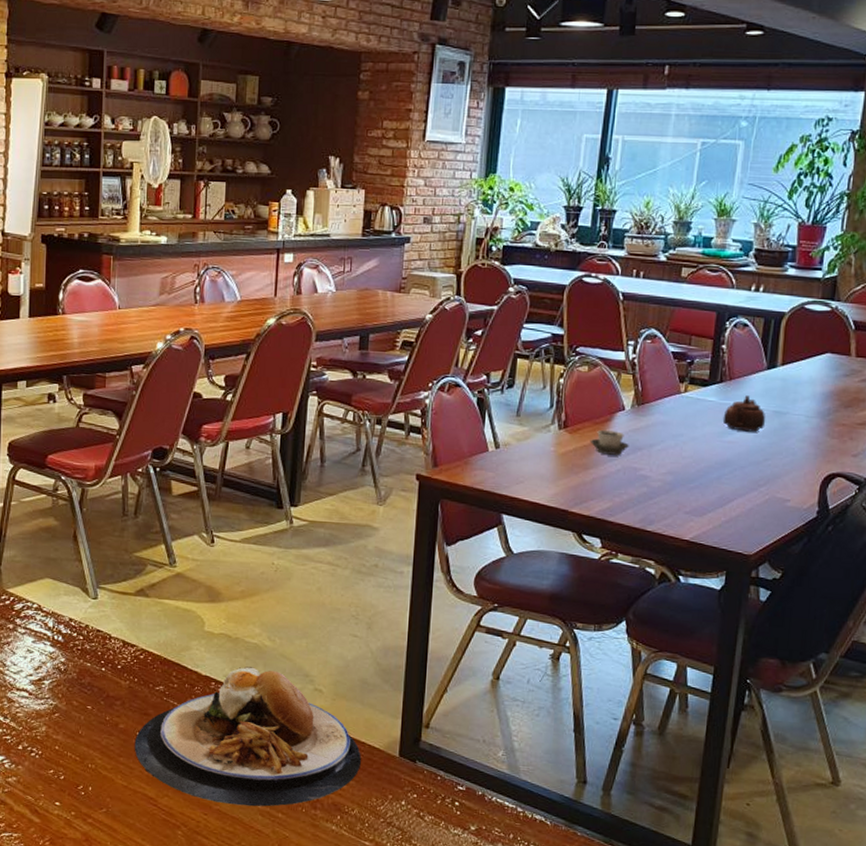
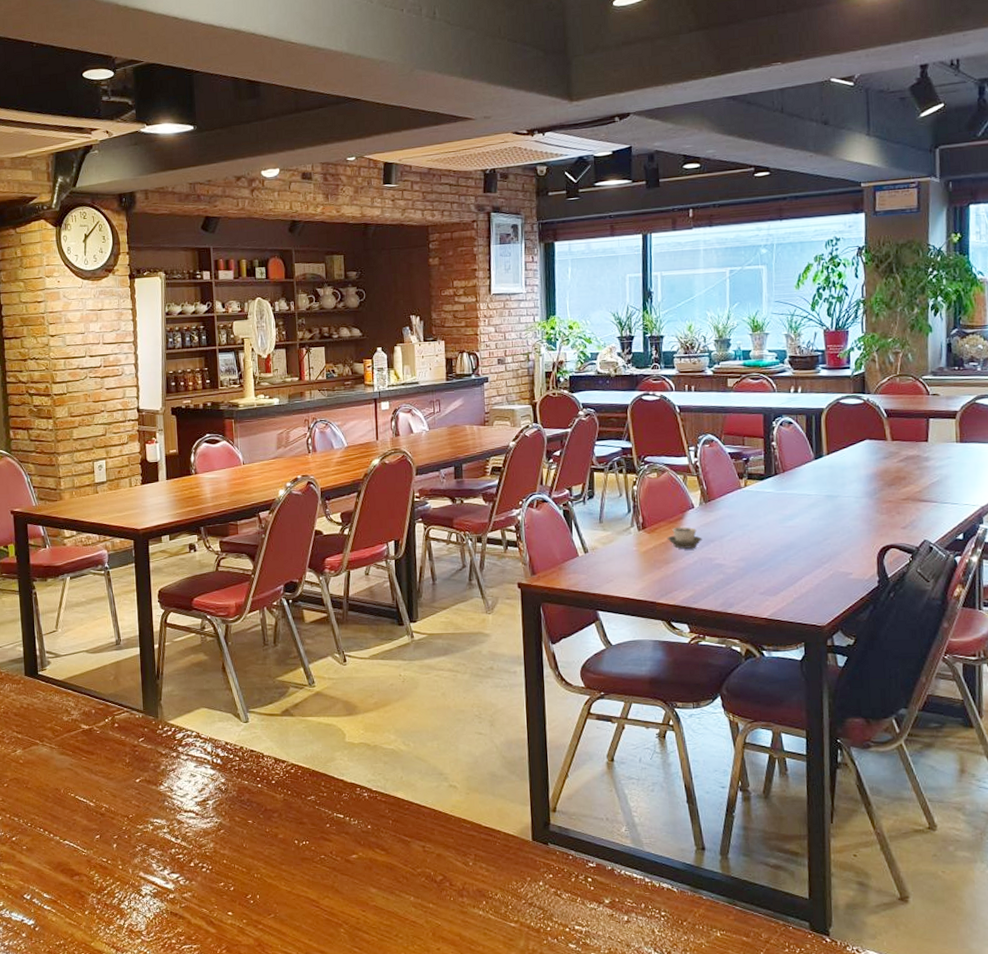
plate: present [134,666,361,807] -> none [293,771,498,900]
teapot: present [722,395,766,432] -> none [781,484,821,516]

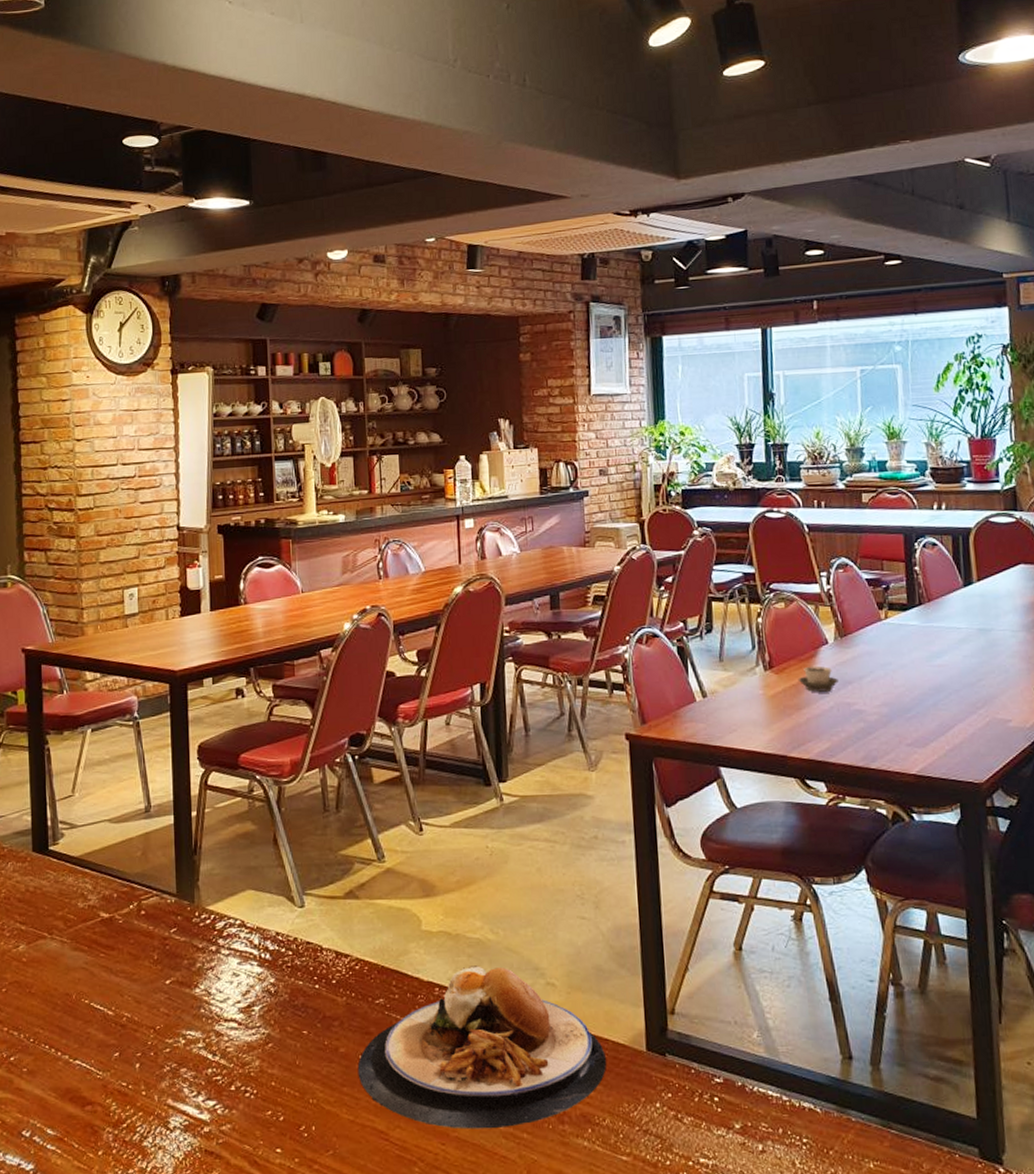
plate: none [293,771,498,900] -> present [357,966,606,1129]

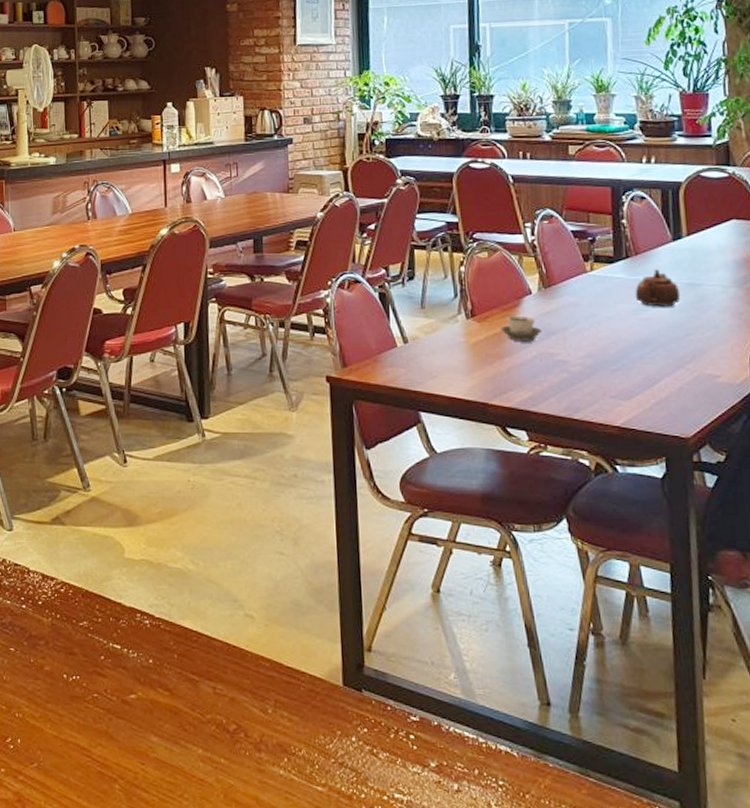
plate: present [357,966,606,1129] -> none [61,594,303,753]
teapot: none [928,615,973,653] -> present [635,269,681,307]

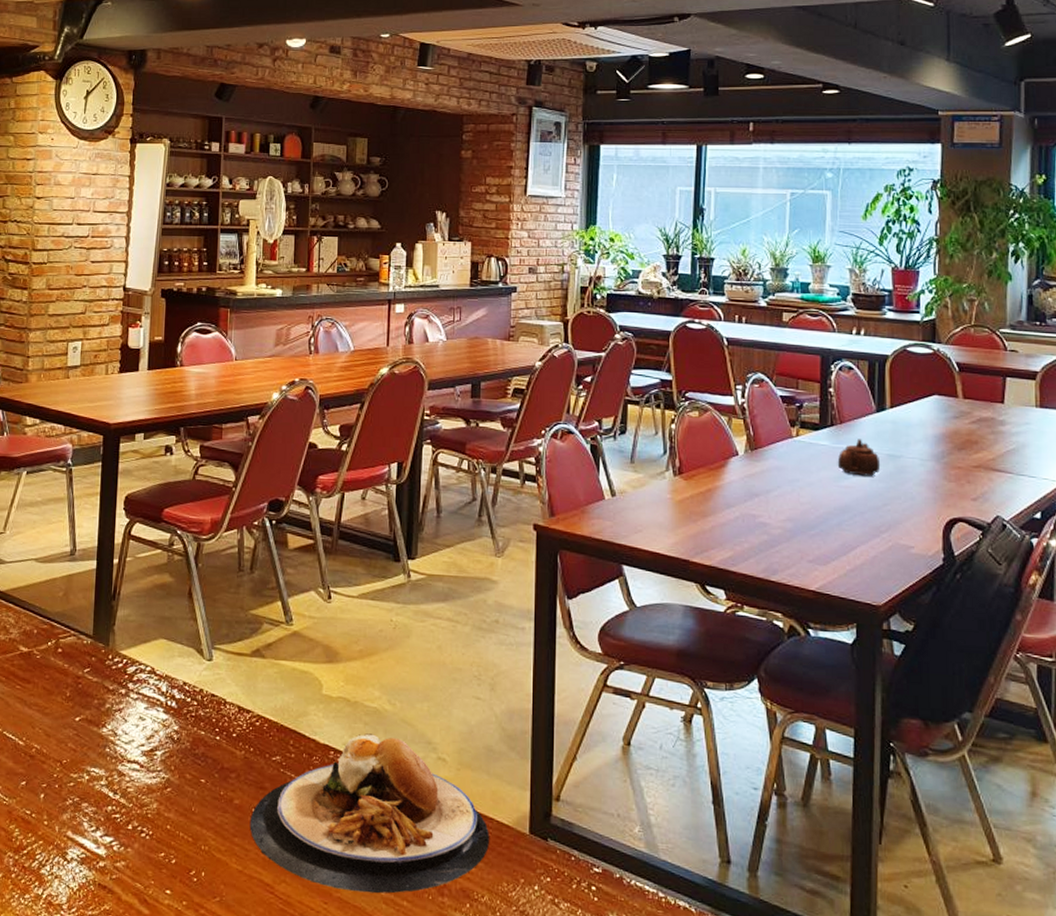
plate: none [61,594,303,753] -> present [249,733,489,894]
cup: present [500,315,542,341] -> none [706,475,746,502]

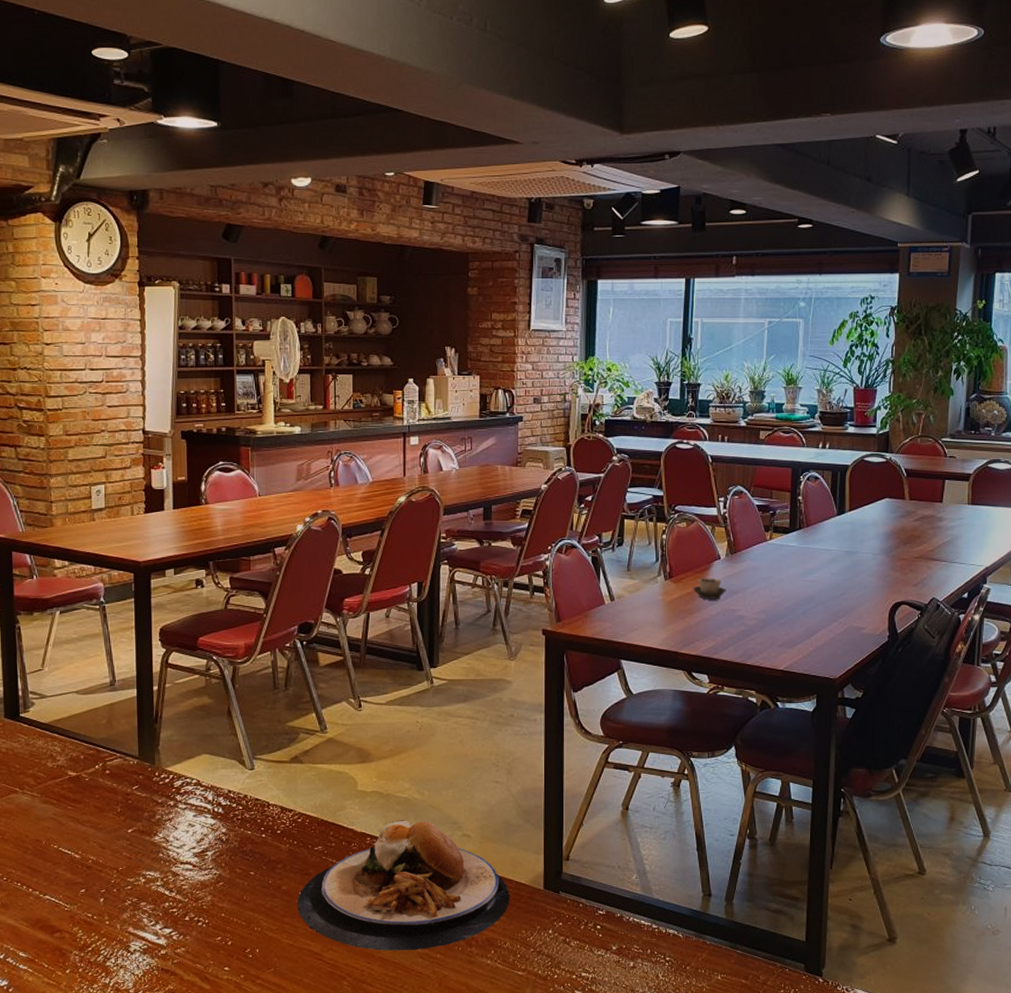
cup: none [706,475,746,502] -> present [692,577,726,599]
teapot: present [837,439,881,476] -> none [804,539,840,571]

